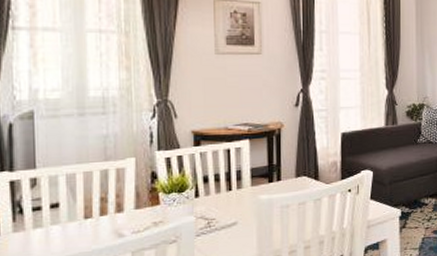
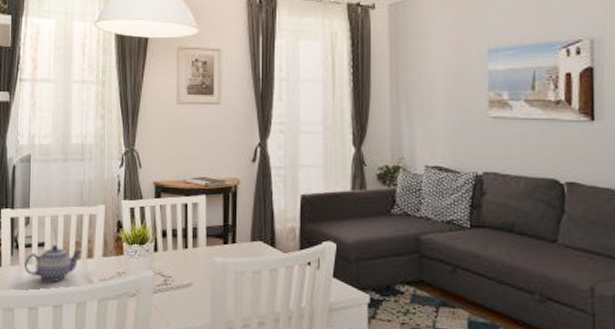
teapot: none [32,204,109,244] -> present [24,245,82,282]

